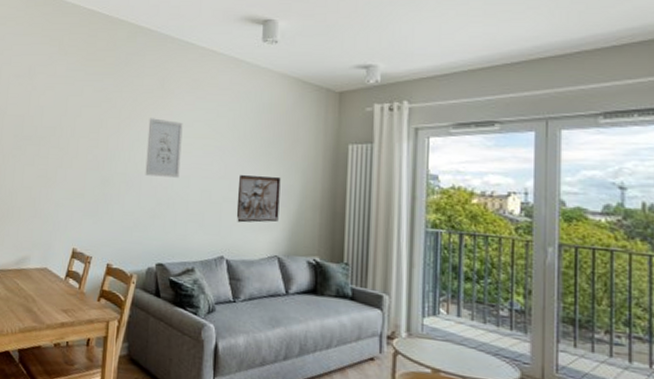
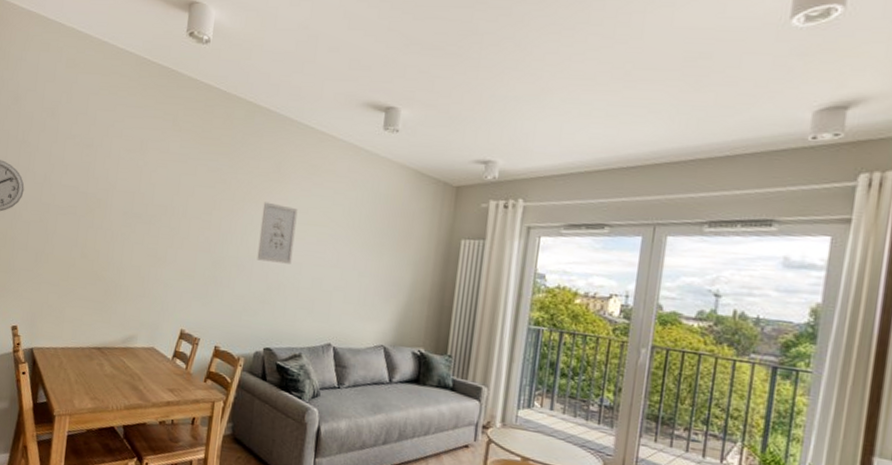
wall relief: present [236,175,281,223] -> none [346,265,392,313]

